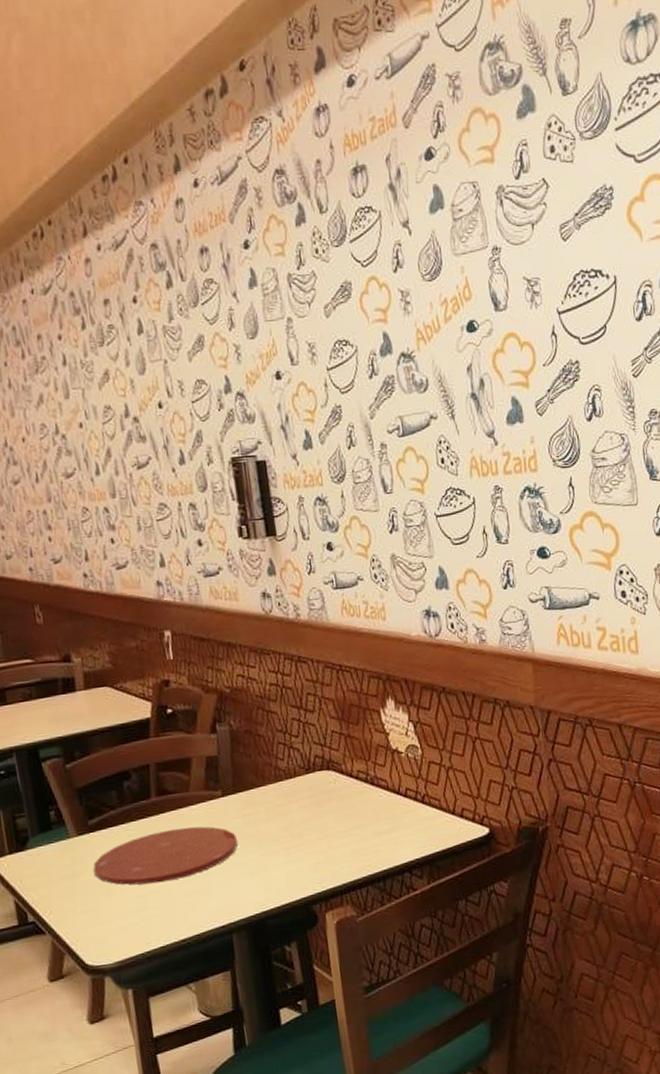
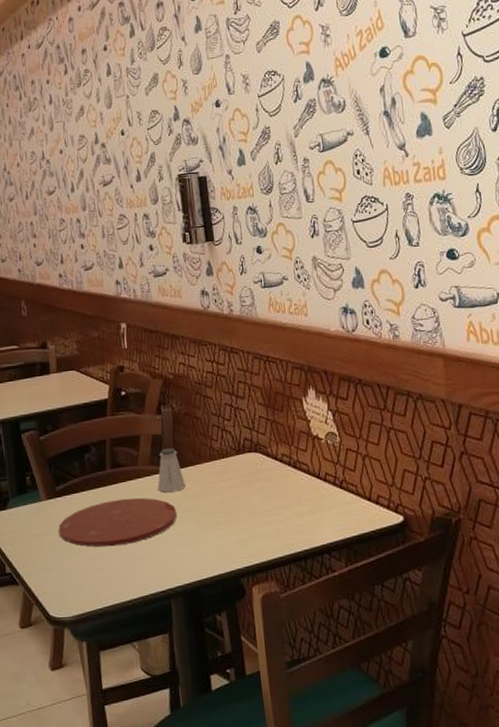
saltshaker: none [213,770,247,820] -> present [157,448,186,493]

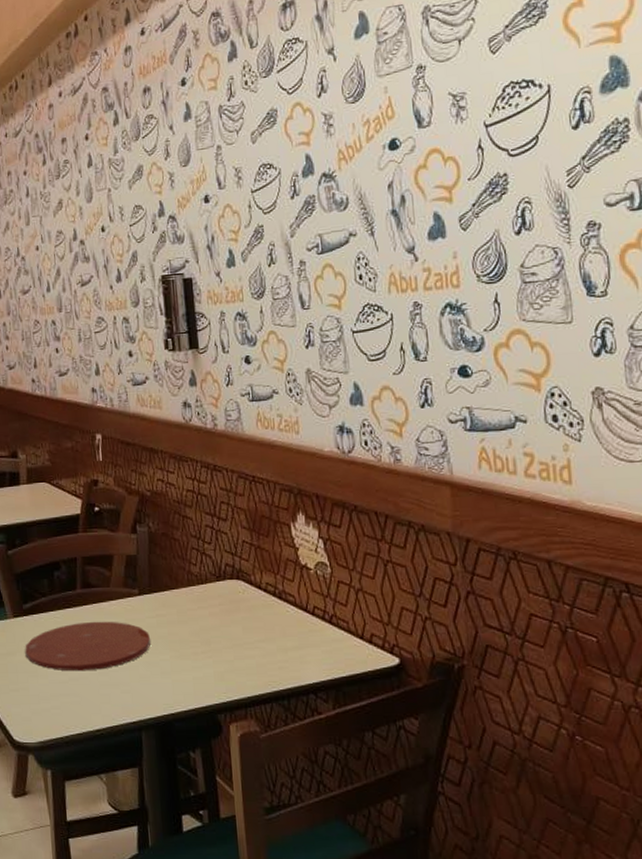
saltshaker: present [157,448,186,493] -> none [130,570,161,617]

